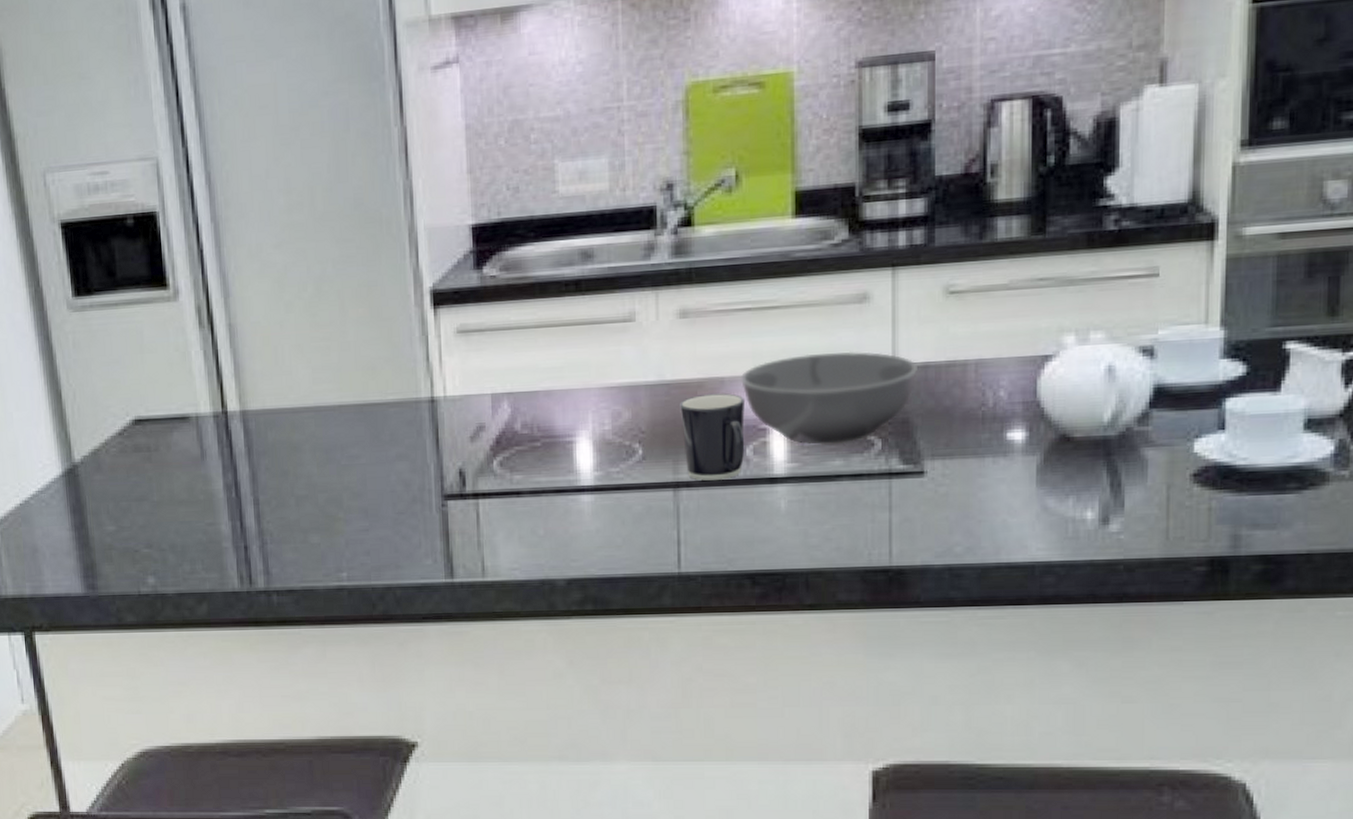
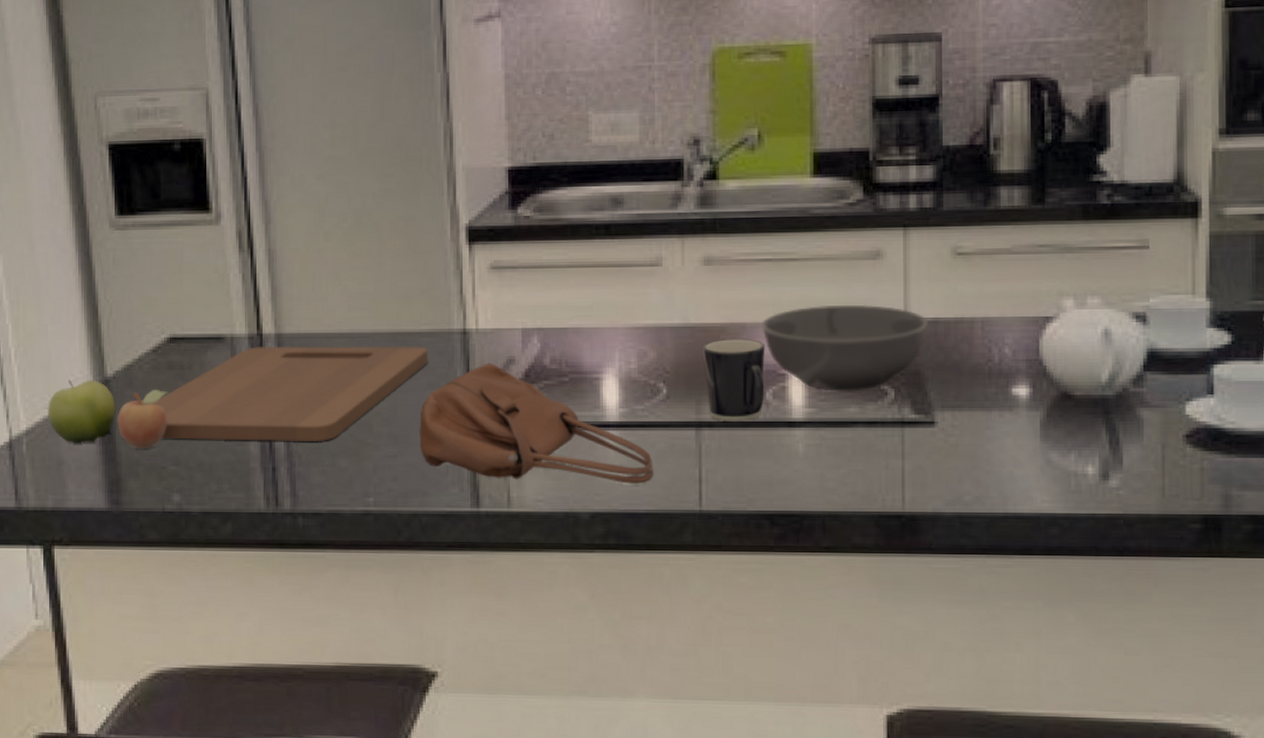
fruit: none [18,465,87,531] -> present [47,379,117,444]
fruit: none [87,473,138,534] -> present [117,390,169,449]
cutting board: none [124,417,397,523] -> present [155,345,429,442]
handbag: none [390,430,630,550] -> present [419,362,653,485]

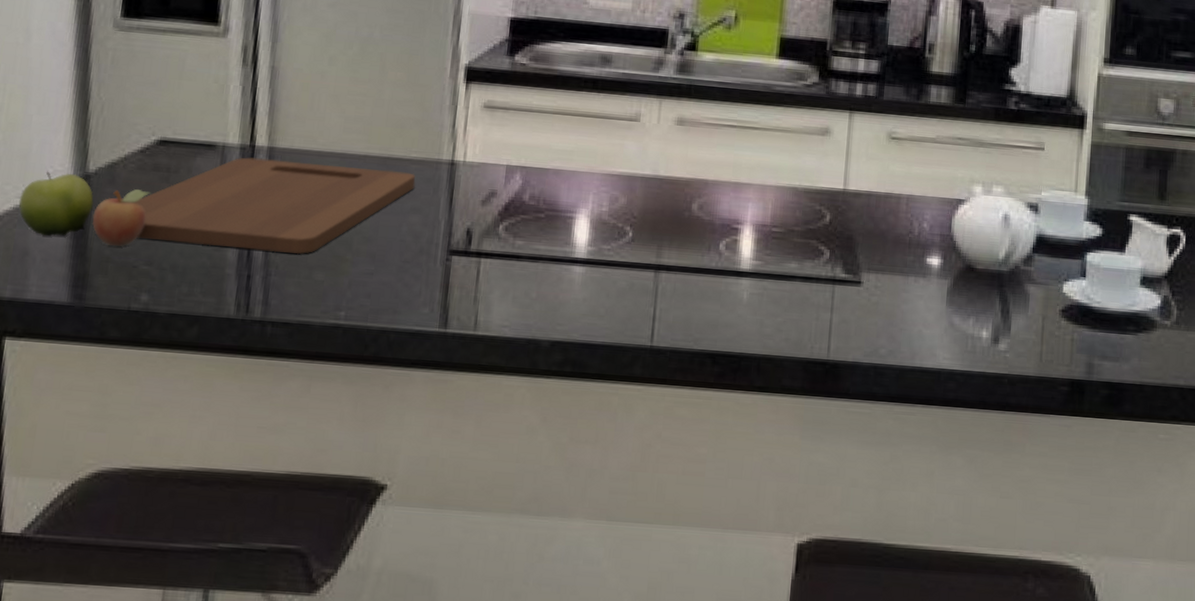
handbag: present [419,362,653,485] -> none [396,193,614,318]
mug: present [703,339,765,421] -> none [668,192,723,268]
bowl: present [761,304,928,391] -> none [721,171,863,249]

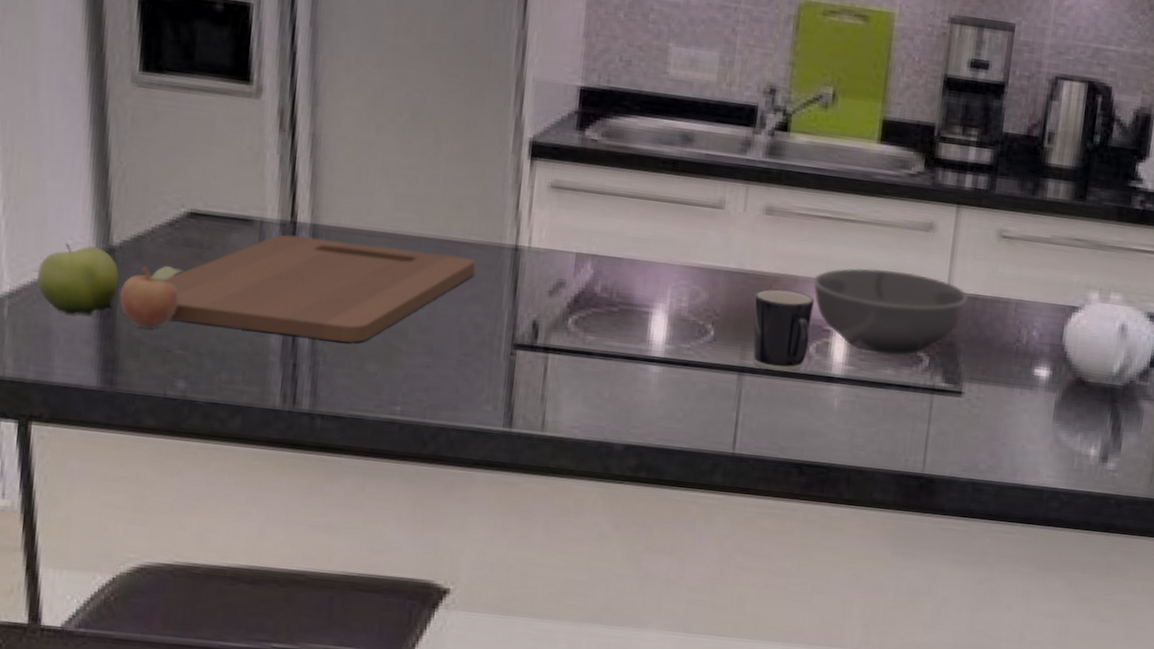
mug: none [668,192,723,268] -> present [753,289,814,372]
bowl: none [721,171,863,249] -> present [812,268,968,355]

